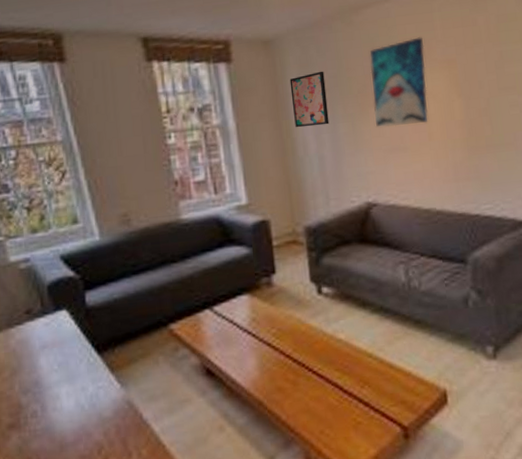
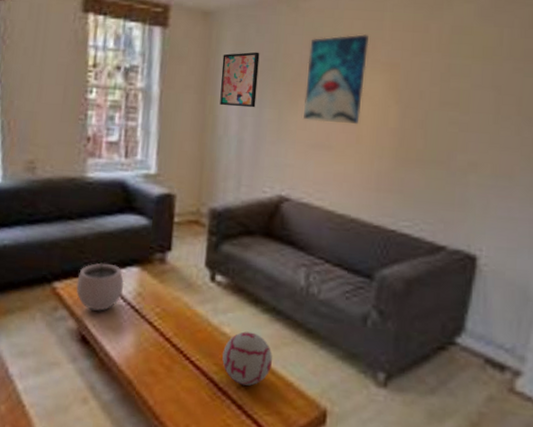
plant pot: none [191,291,238,344] -> present [76,256,124,311]
decorative ball: none [341,333,389,384] -> present [222,331,272,386]

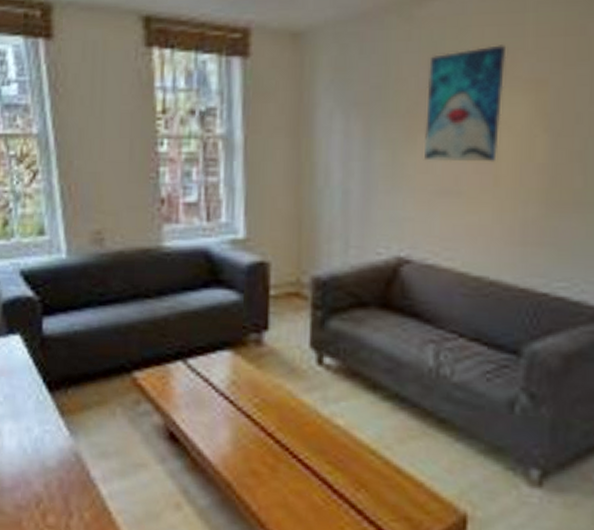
plant pot: present [76,256,124,311] -> none [159,340,215,404]
wall art: present [220,52,260,108] -> none [318,78,365,150]
decorative ball: present [222,331,272,386] -> none [336,423,397,487]

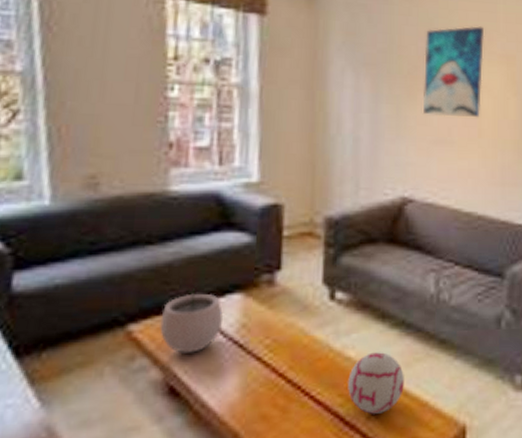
plant pot: none [159,340,215,404] -> present [159,286,224,353]
decorative ball: none [336,423,397,487] -> present [348,352,404,414]

